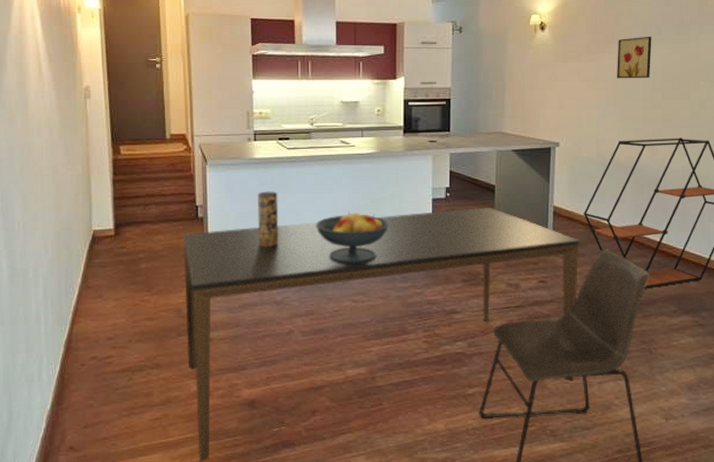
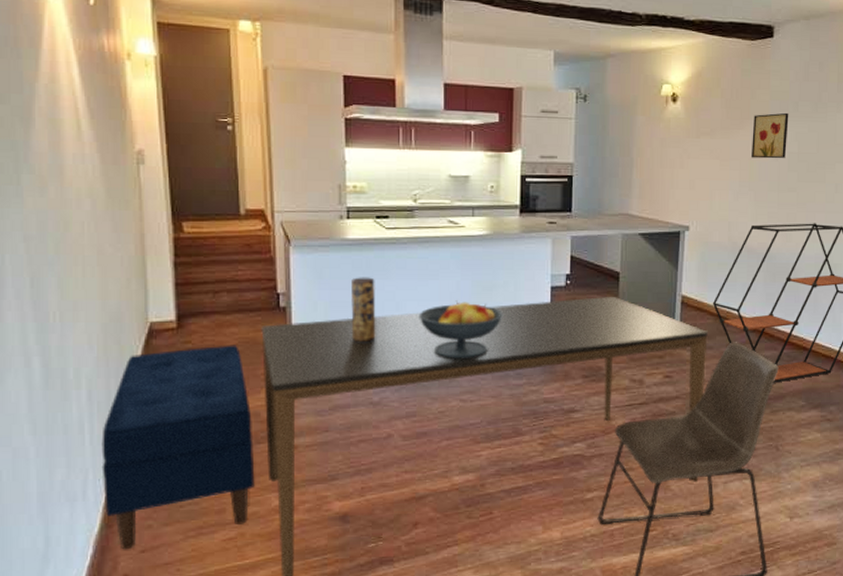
bench: none [53,250,177,425] -> present [101,345,255,550]

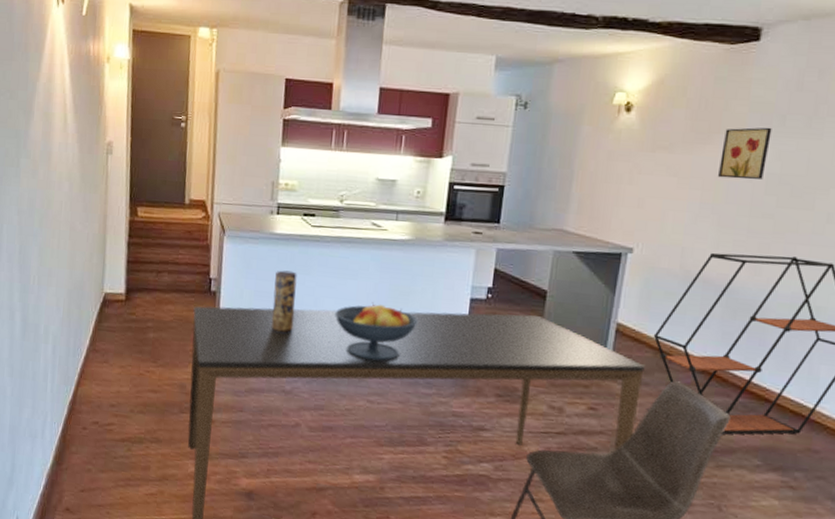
bench: present [101,345,255,550] -> none [57,319,179,487]

